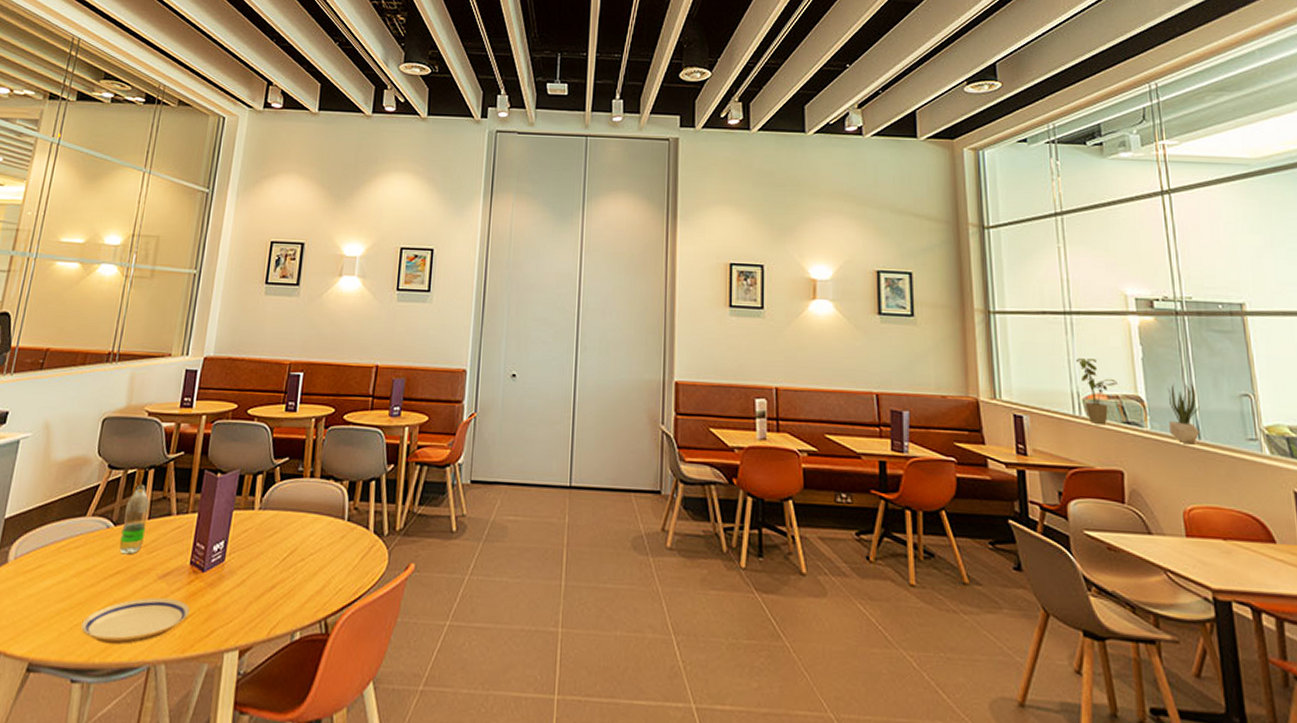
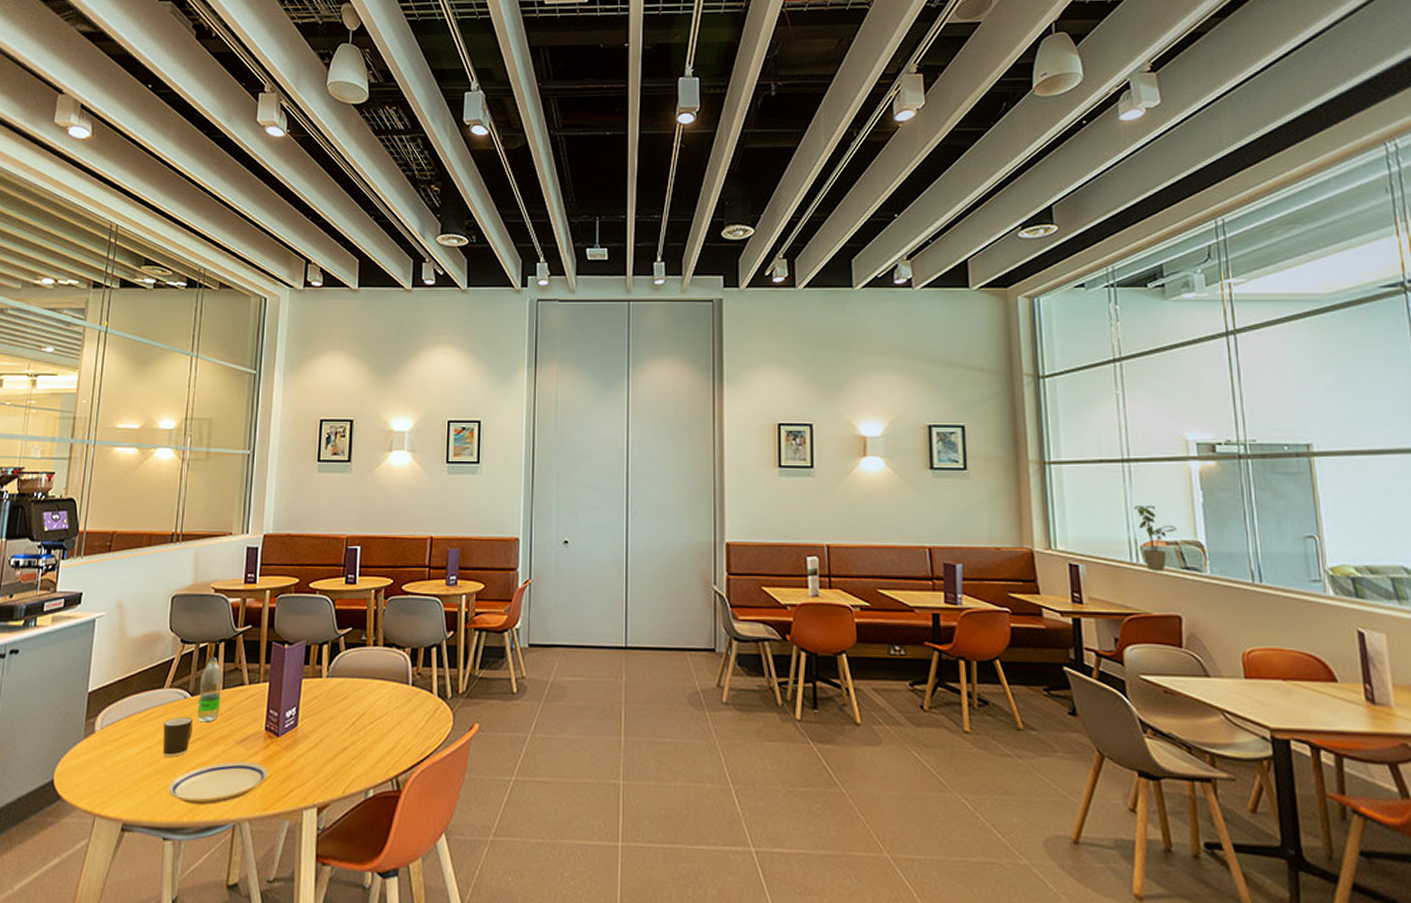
mug: none [78,548,114,591] -> present [162,717,193,757]
potted plant: present [1167,383,1200,443] -> none [1228,527,1262,586]

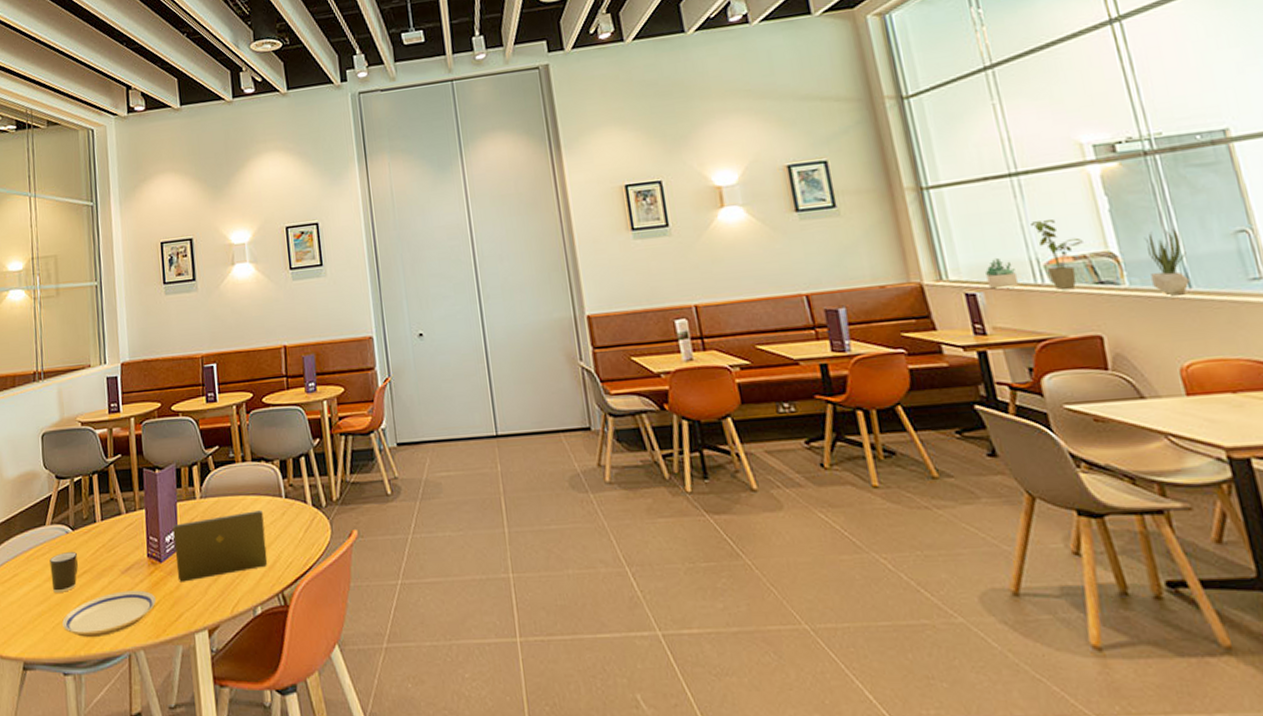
bottle: present [197,658,222,723] -> none [79,490,102,556]
laptop: none [293,695,387,758] -> present [172,510,268,582]
succulent plant: none [1090,534,1117,563] -> present [985,257,1019,289]
potted plant: none [1228,527,1262,586] -> present [1144,229,1190,295]

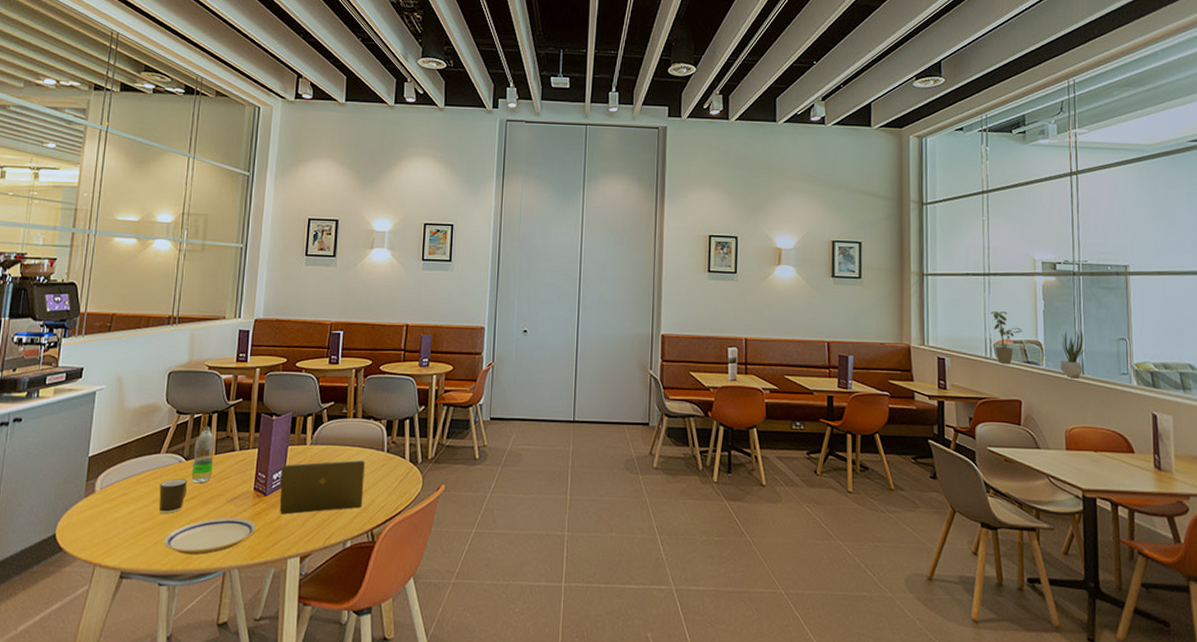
bottle: none [79,490,102,556] -> present [191,427,215,484]
succulent plant: present [985,257,1019,289] -> none [954,333,975,357]

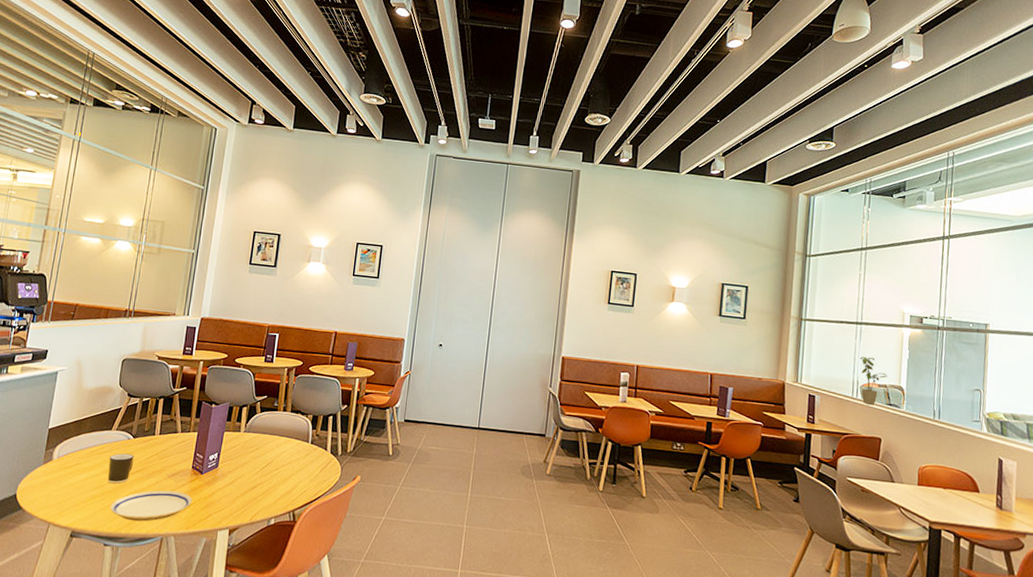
bottle: present [191,427,215,484] -> none [137,410,160,459]
laptop: present [279,460,365,514] -> none [214,448,291,492]
potted plant: present [1060,330,1086,378] -> none [919,378,943,422]

